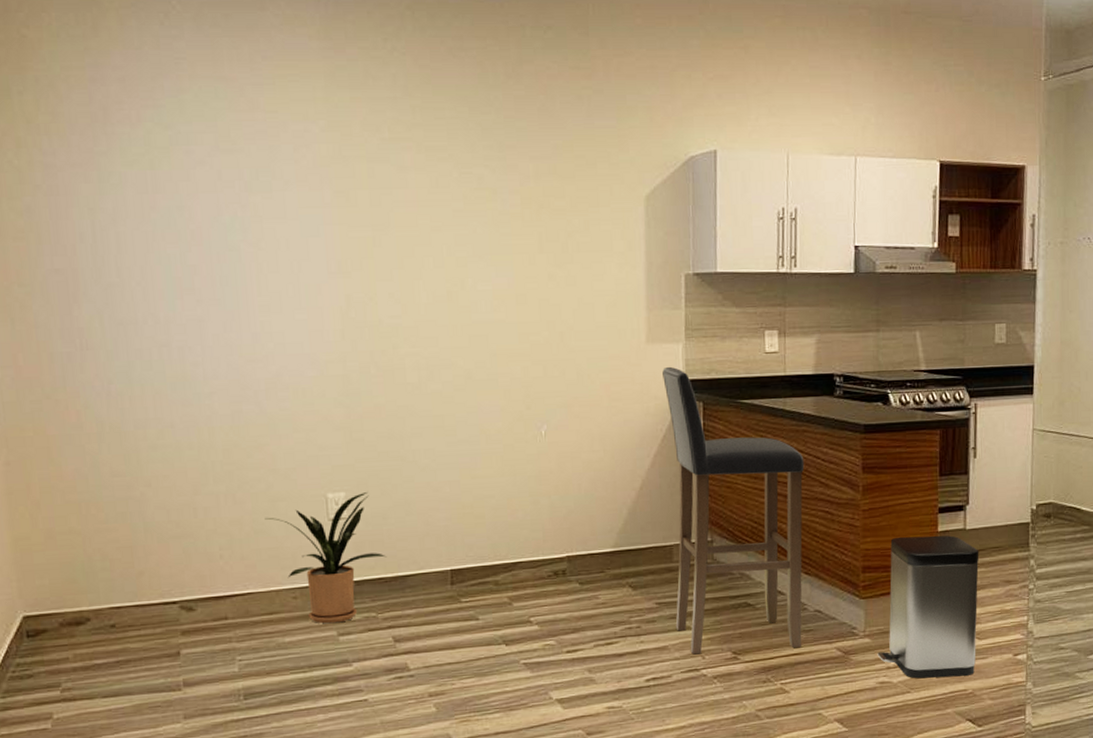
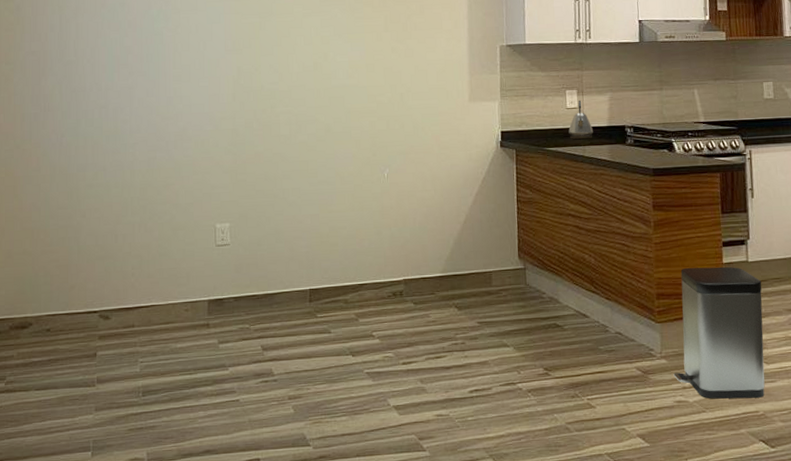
house plant: present [264,492,387,624] -> none [167,223,260,333]
bar stool: present [662,366,805,655] -> none [482,120,605,370]
kettle: none [767,342,797,391] -> present [568,100,594,141]

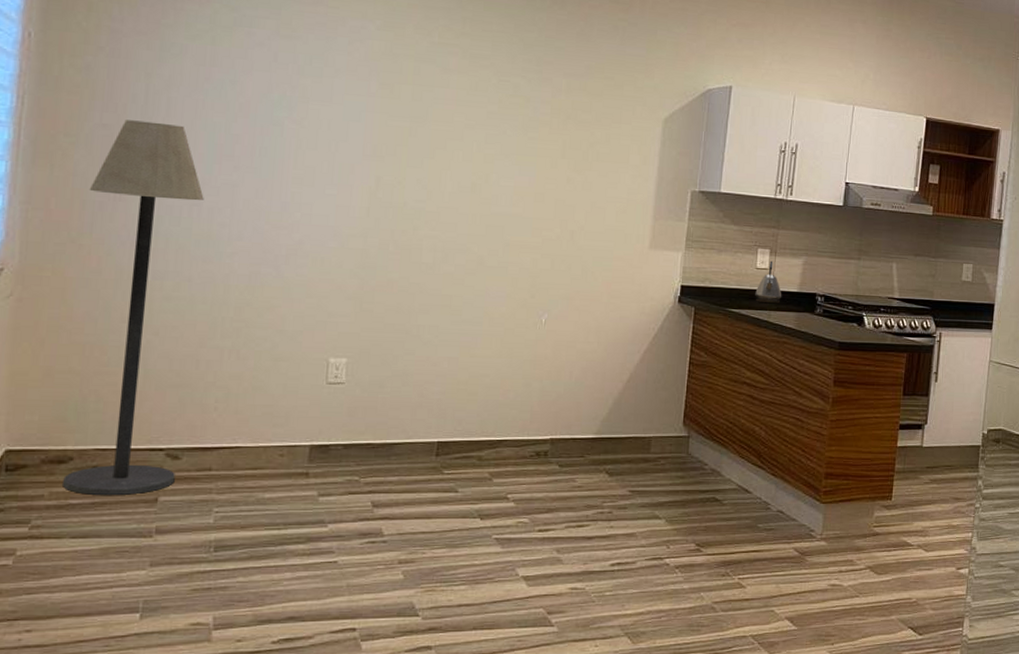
floor lamp: none [26,44,109,353] -> present [63,120,204,495]
pedal bin: present [673,266,765,399] -> none [831,448,933,585]

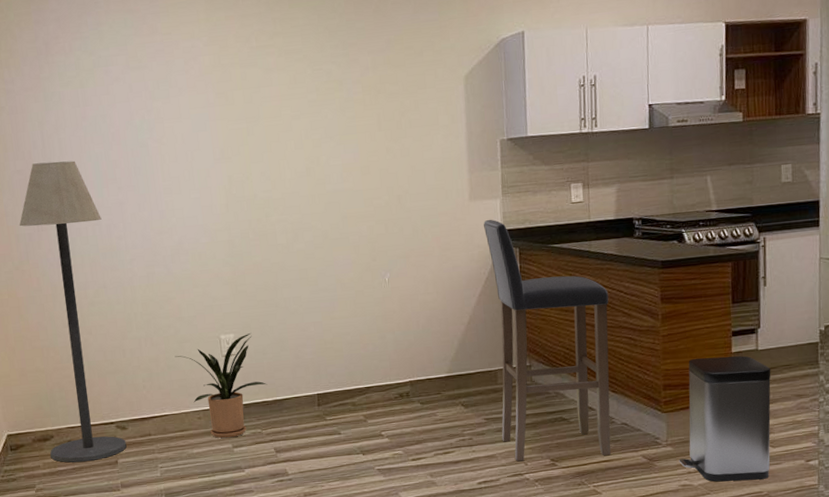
house plant: none [264,360,378,484] -> present [175,333,268,439]
bar stool: none [645,272,782,545] -> present [484,219,611,462]
kettle: present [755,260,782,305] -> none [573,193,600,236]
pedal bin: none [831,448,933,585] -> present [679,356,771,482]

